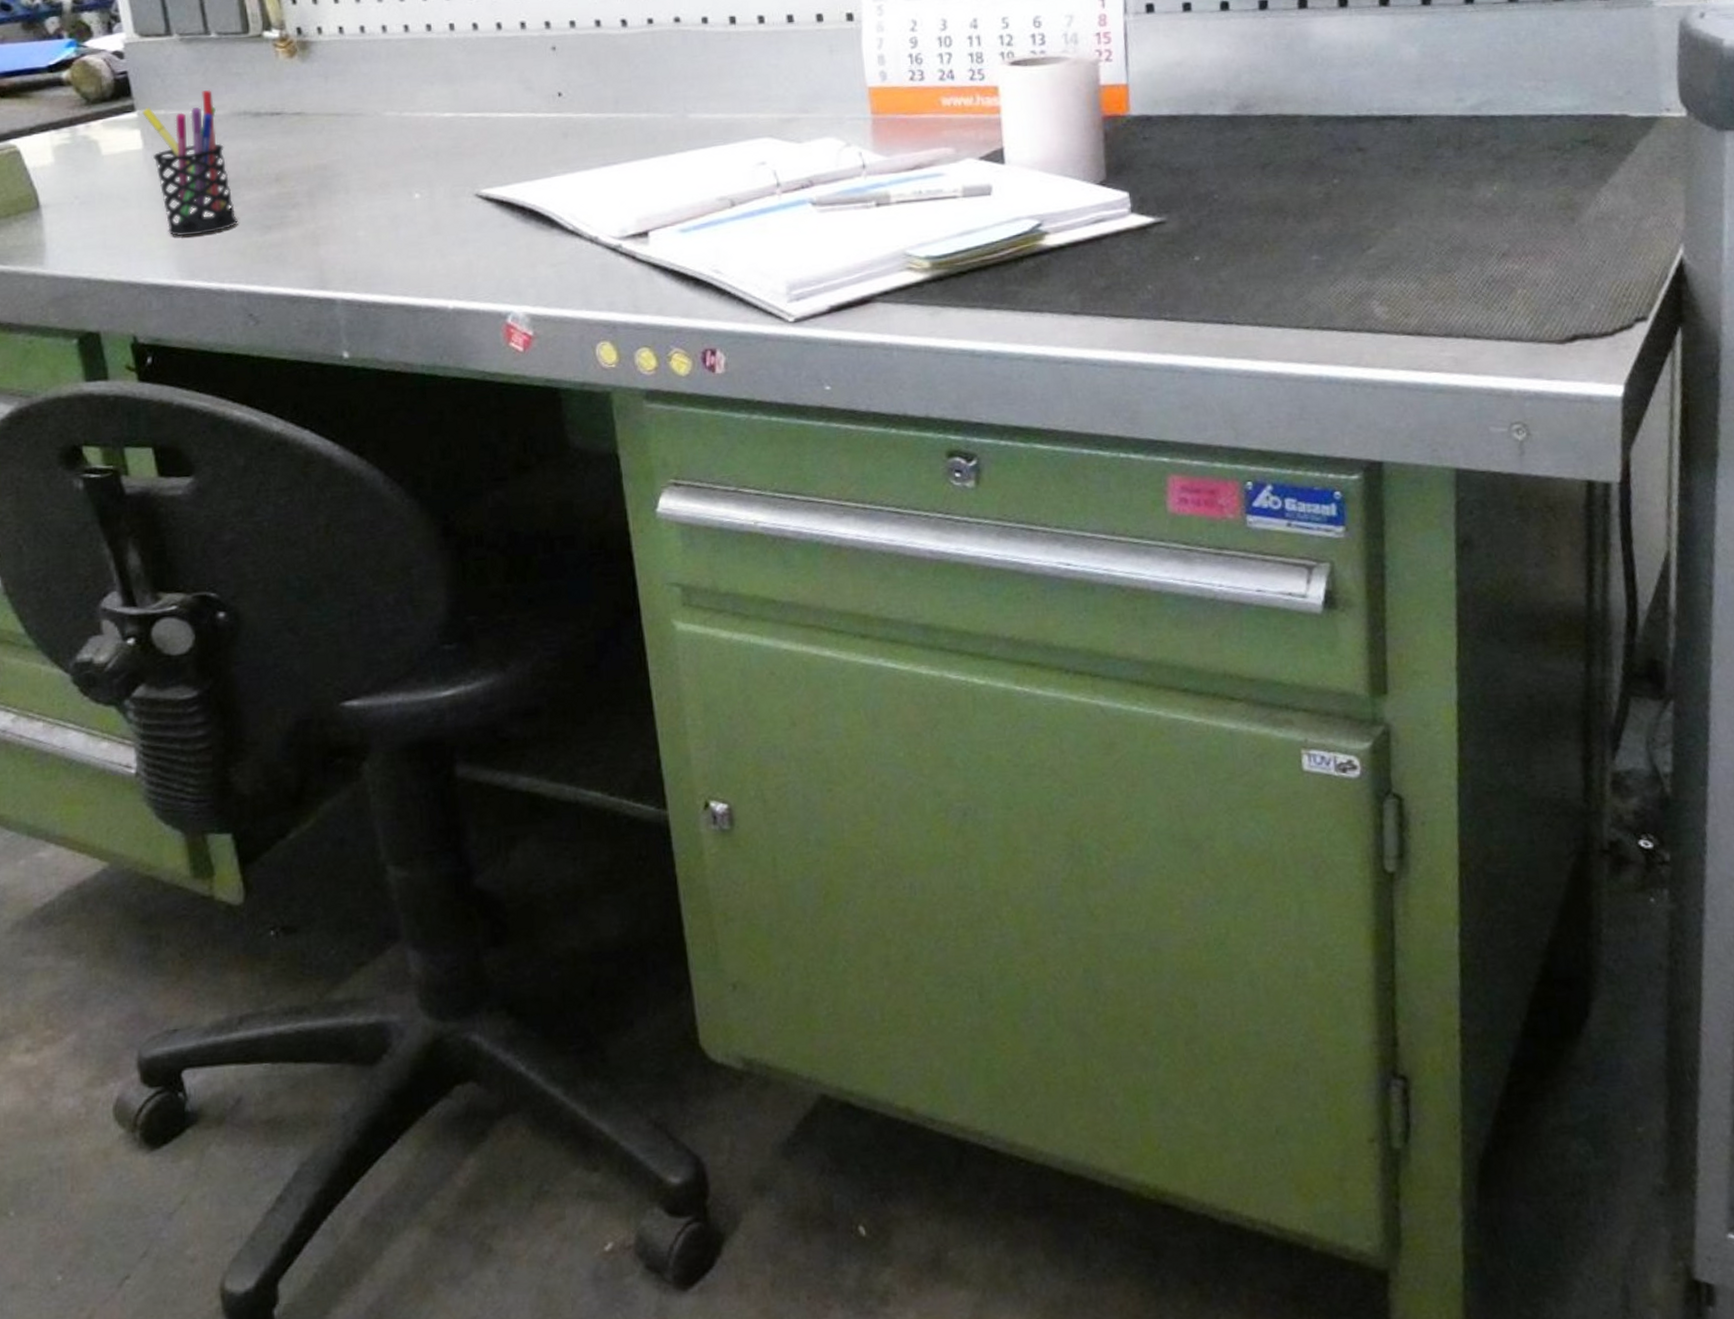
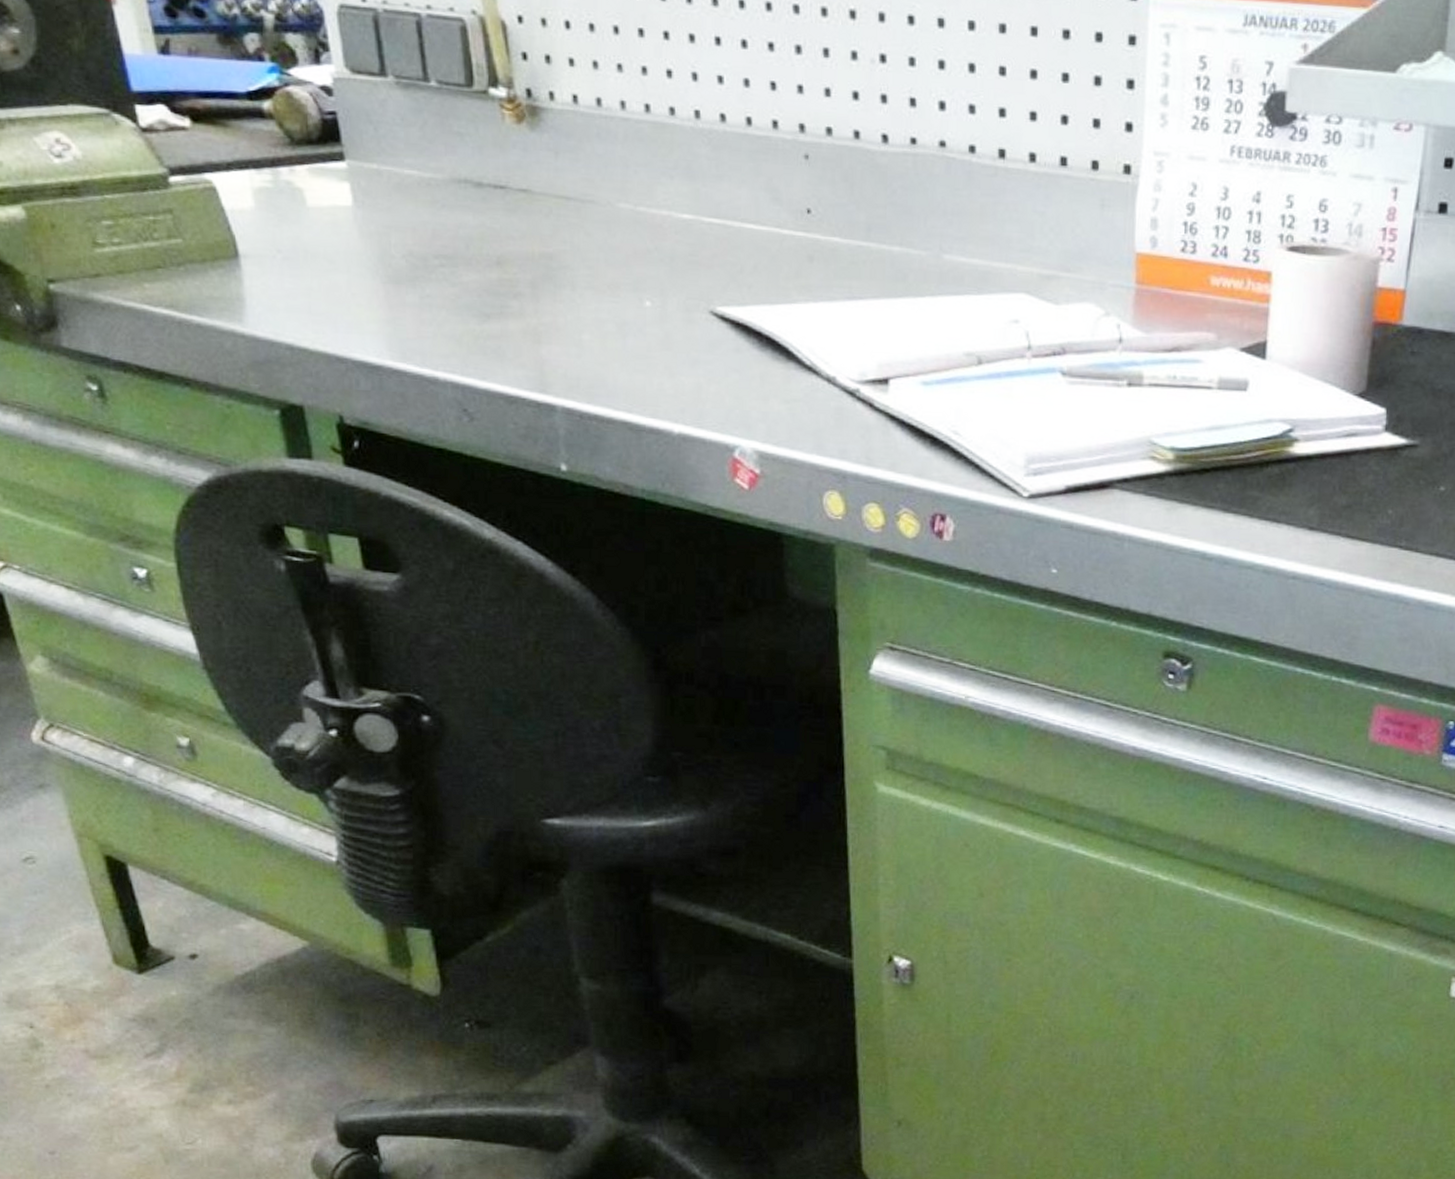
pen holder: present [142,90,238,236] -> none [352,148,455,314]

